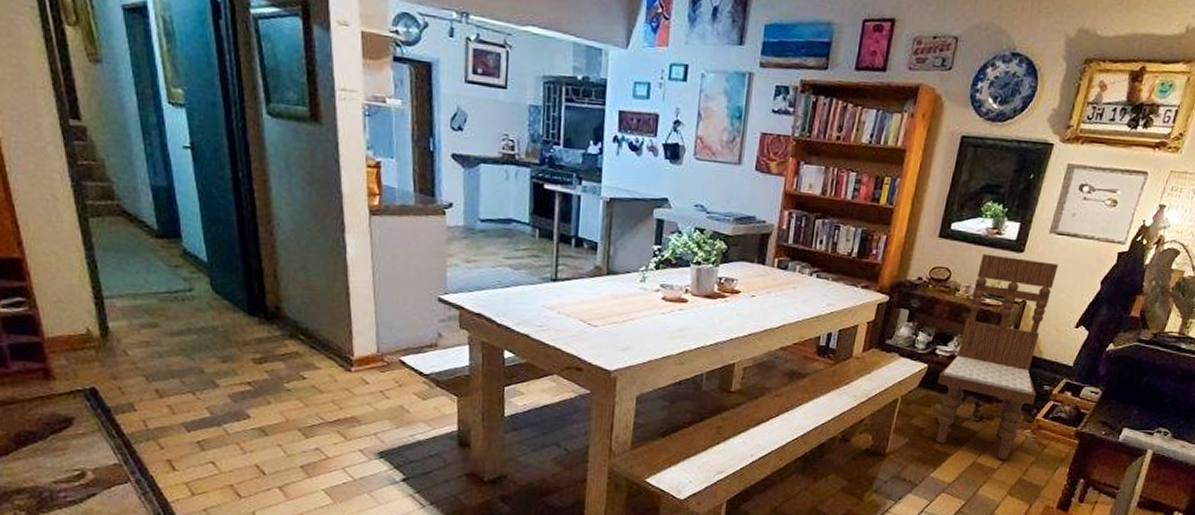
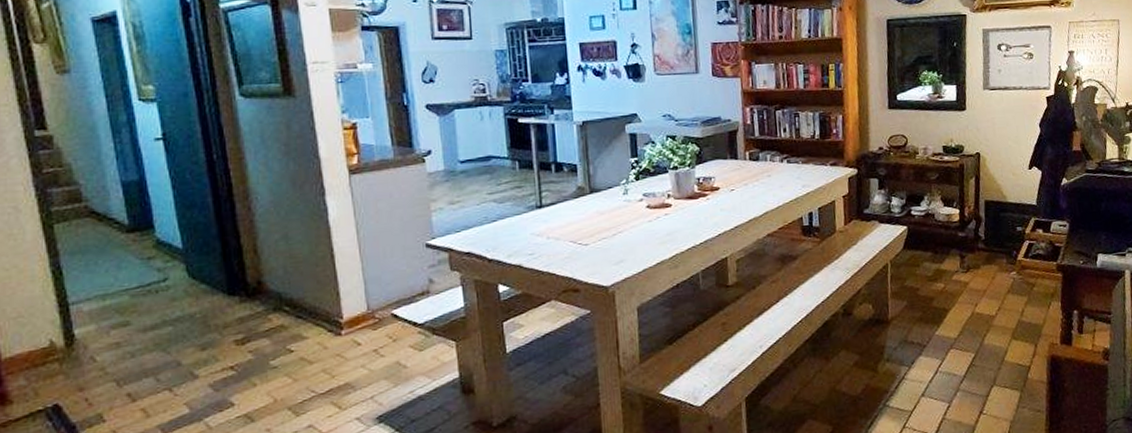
dining chair: present [935,253,1058,460] -> none [919,115,1013,306]

